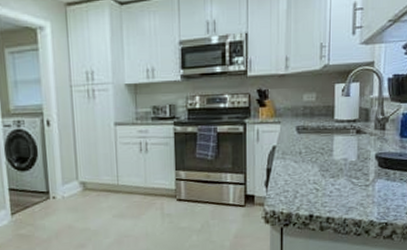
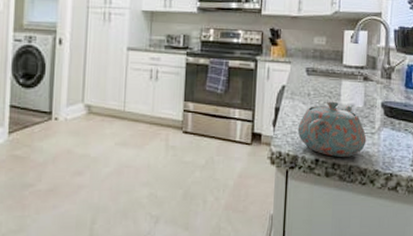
teapot: none [290,157,361,211] -> present [297,101,367,157]

